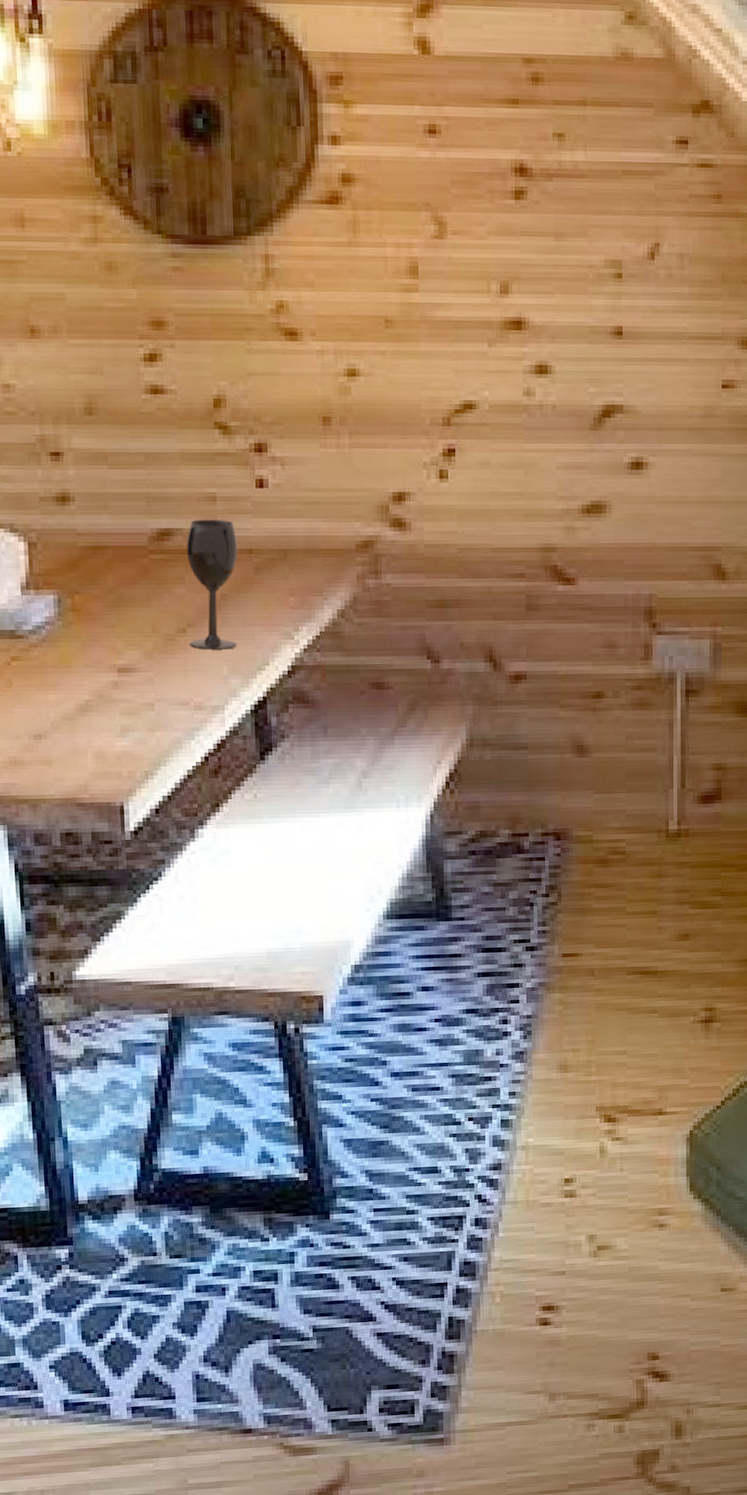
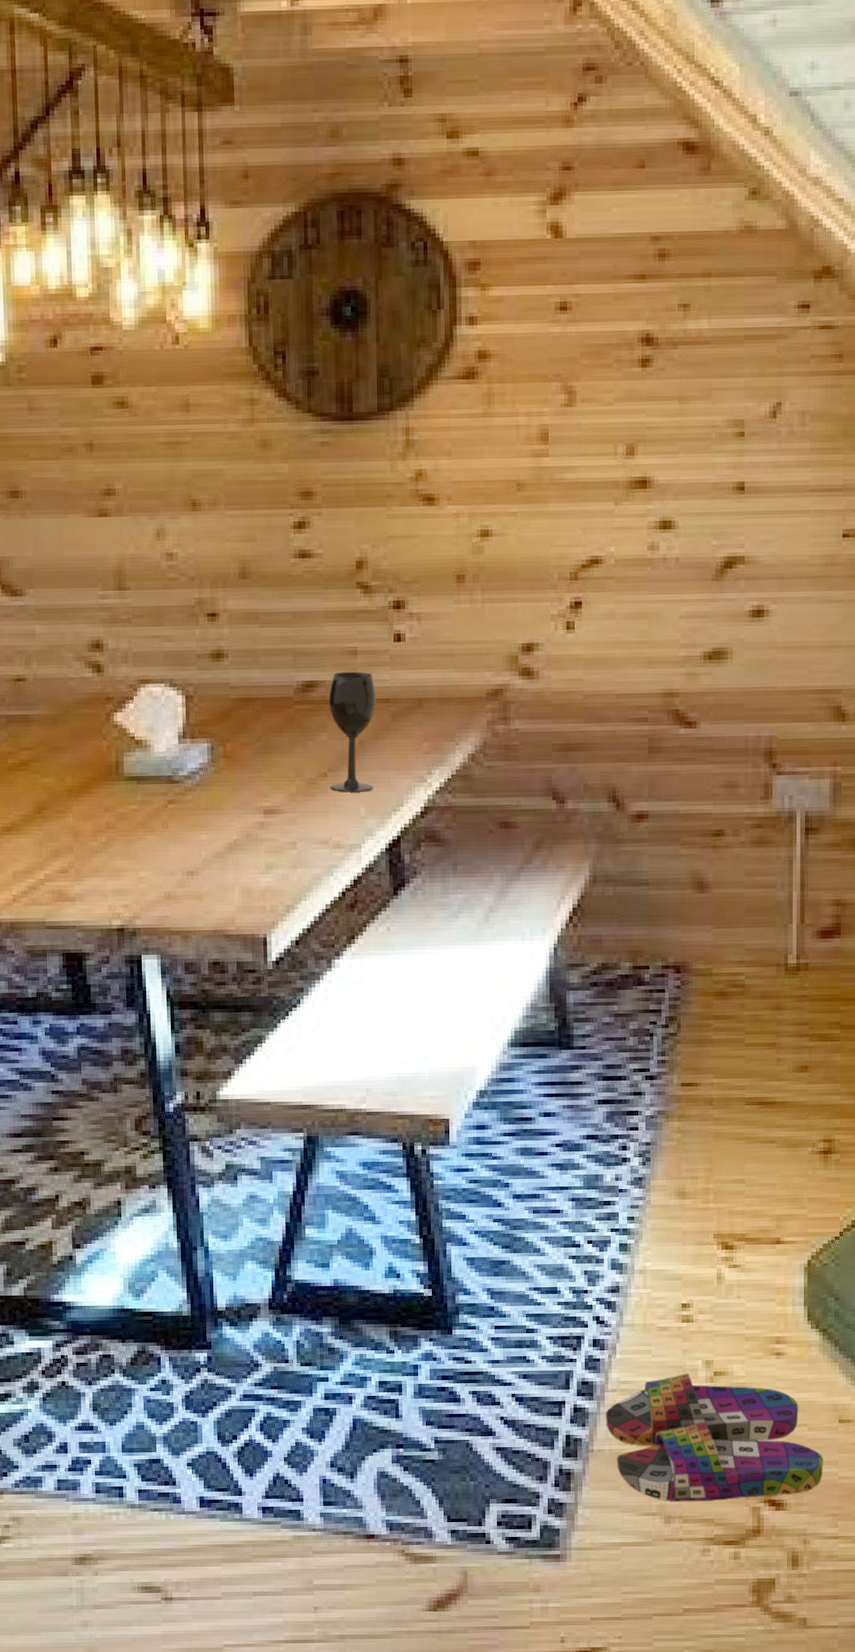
slippers: none [488,1248,706,1379] -> present [605,1373,823,1502]

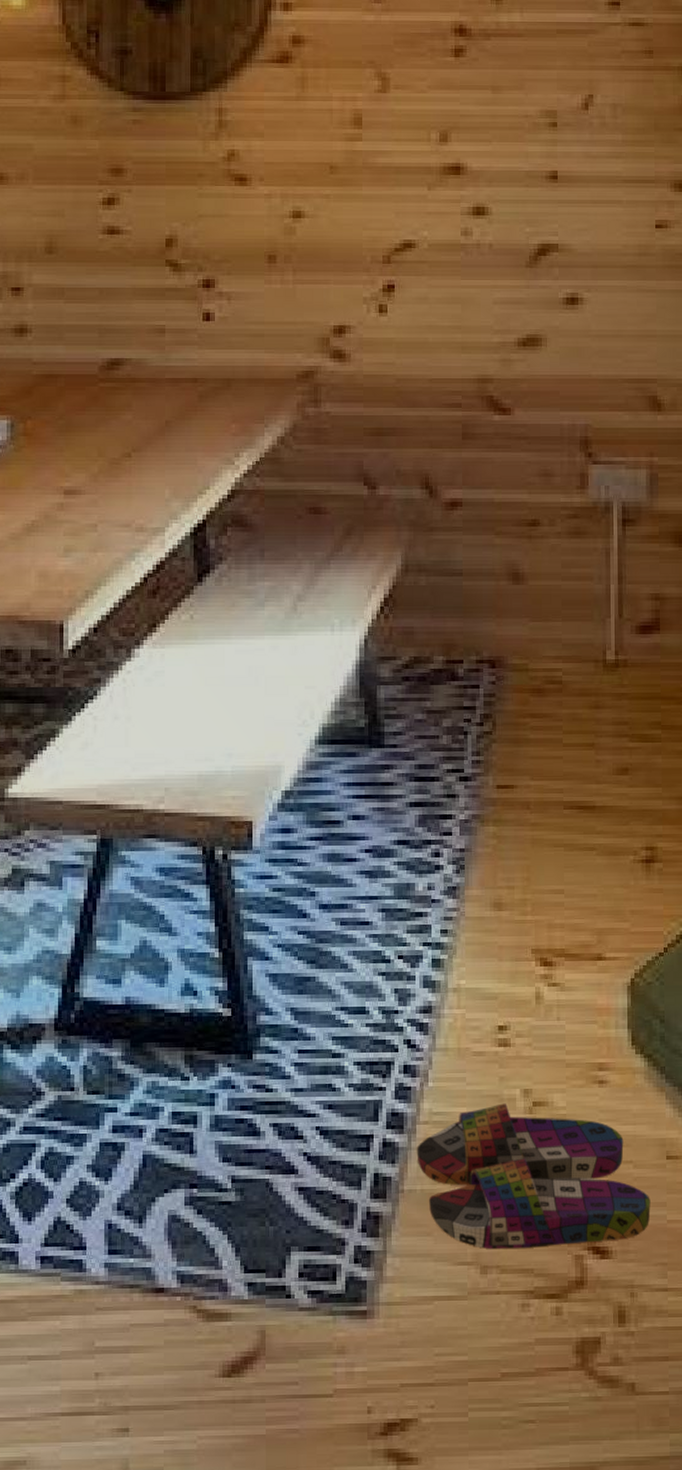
wine glass: present [328,671,377,792] -> none [134,349,184,474]

